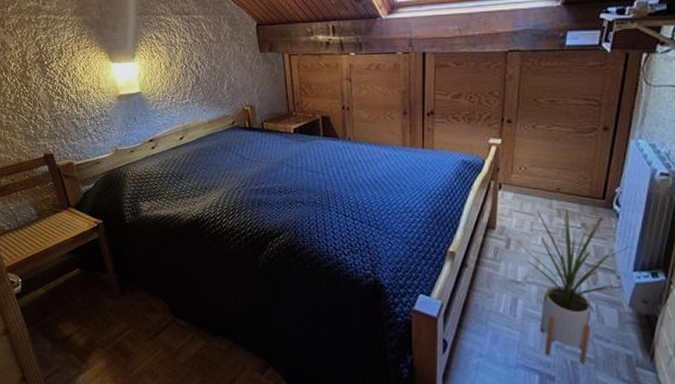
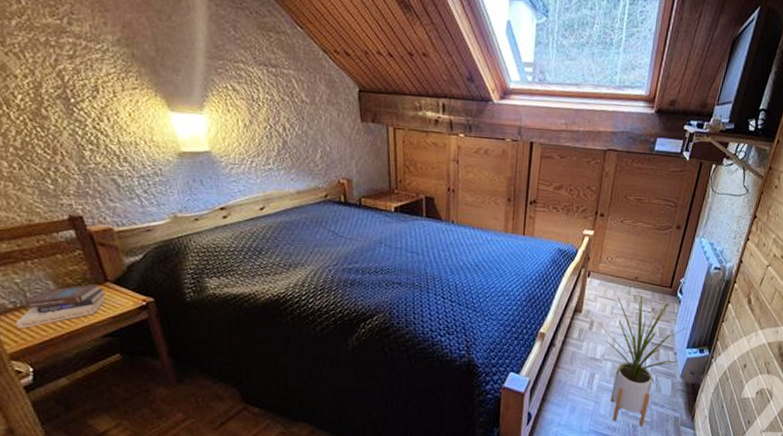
books: none [10,210,69,247] -> present [15,284,105,329]

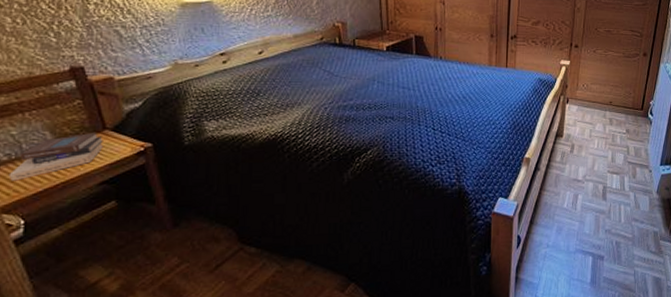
house plant: present [601,292,687,426] -> none [581,115,659,243]

